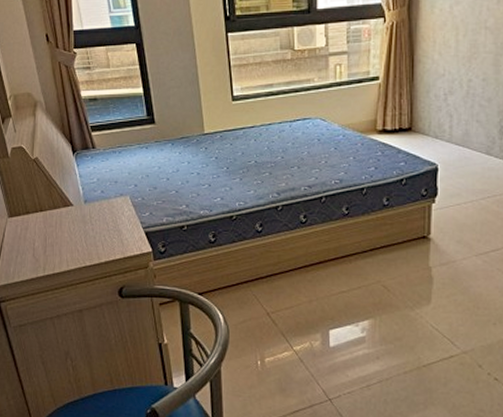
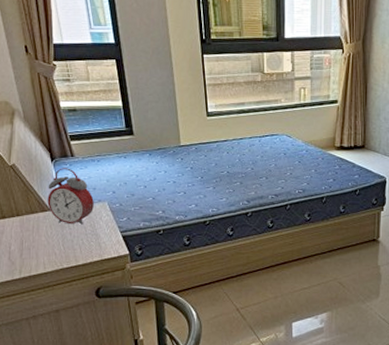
alarm clock: none [70,160,116,220] -> present [47,168,94,225]

